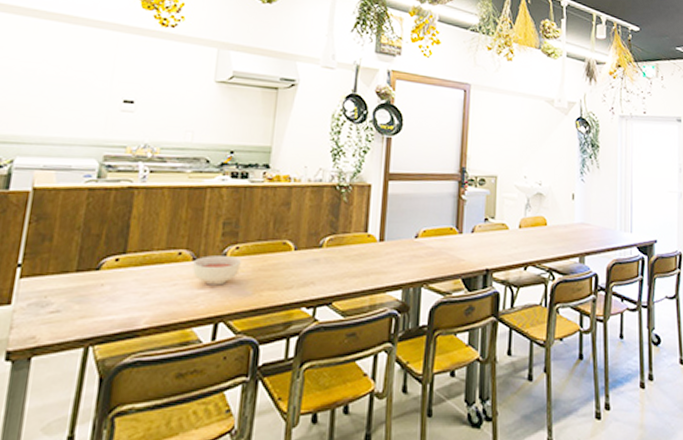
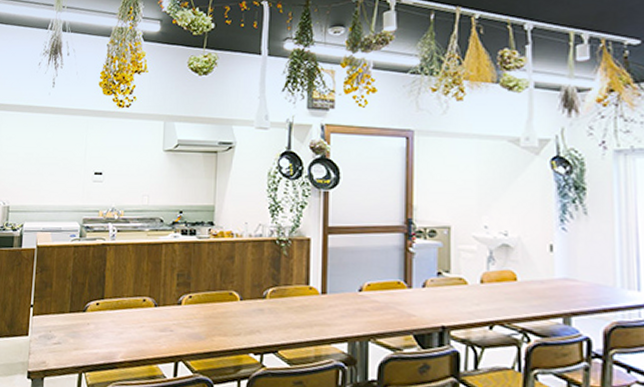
bowl: present [192,255,241,286] -> none [155,303,194,330]

